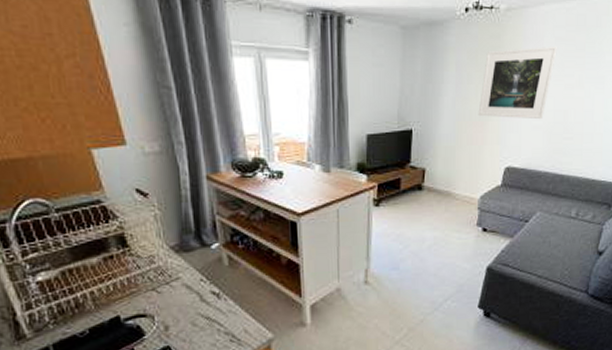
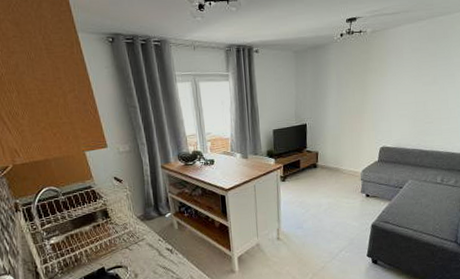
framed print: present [478,46,557,120] -> none [356,54,414,111]

